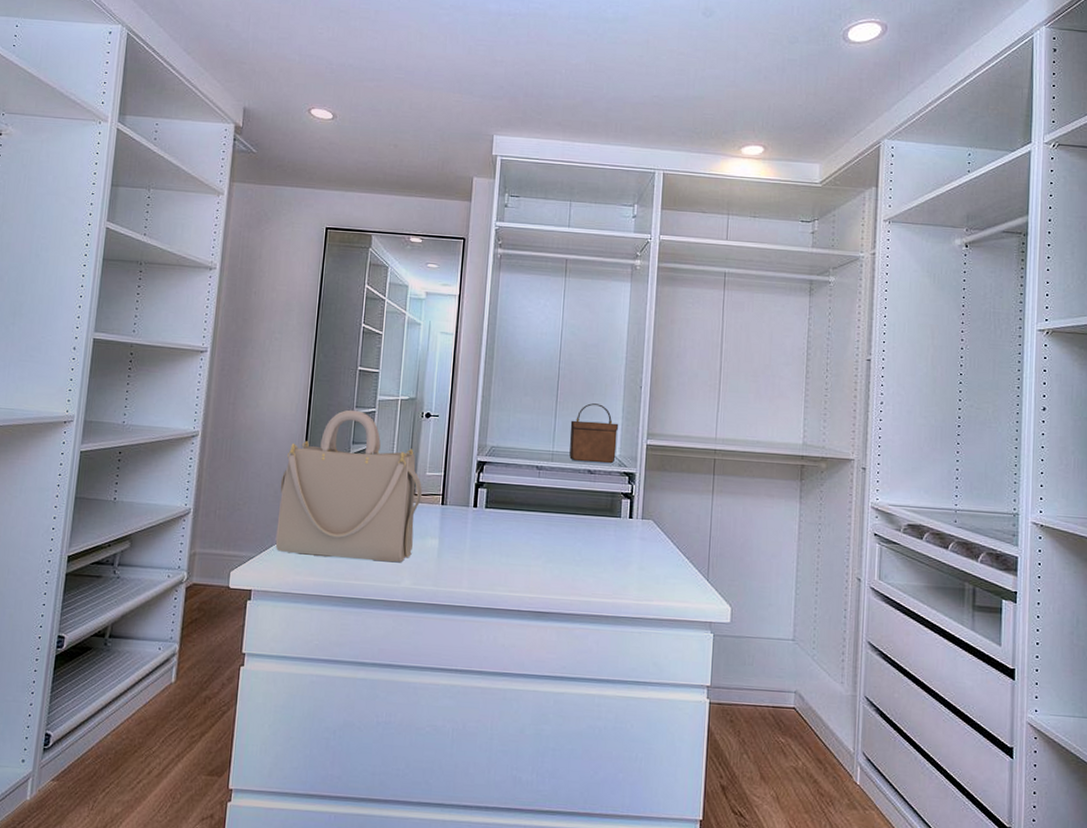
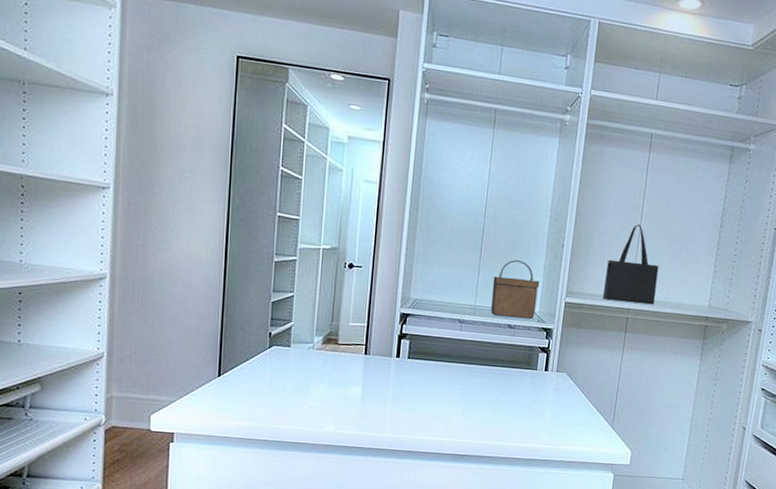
handbag: present [275,409,423,563] -> none [196,257,346,409]
tote bag: none [687,362,744,445] -> present [603,224,659,305]

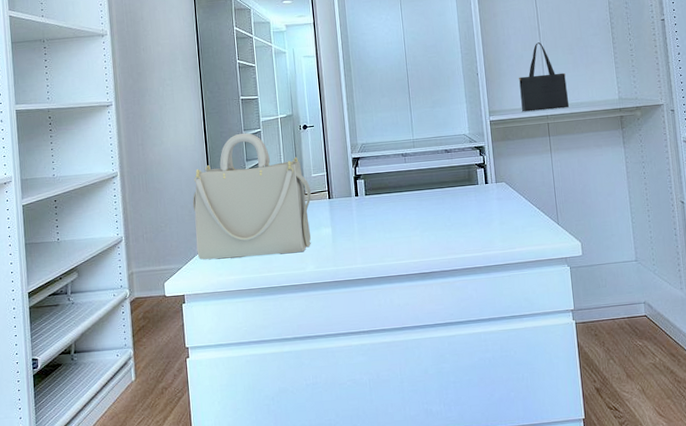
handbag: none [196,257,346,409] -> present [192,132,312,260]
handbag: present [491,260,540,320] -> none [424,94,466,145]

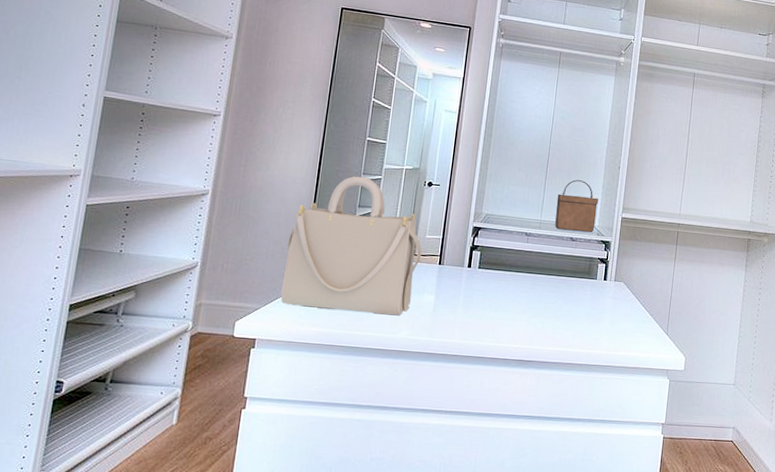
handbag: none [424,94,466,145] -> present [555,180,599,233]
tote bag: present [518,42,570,112] -> none [655,149,705,221]

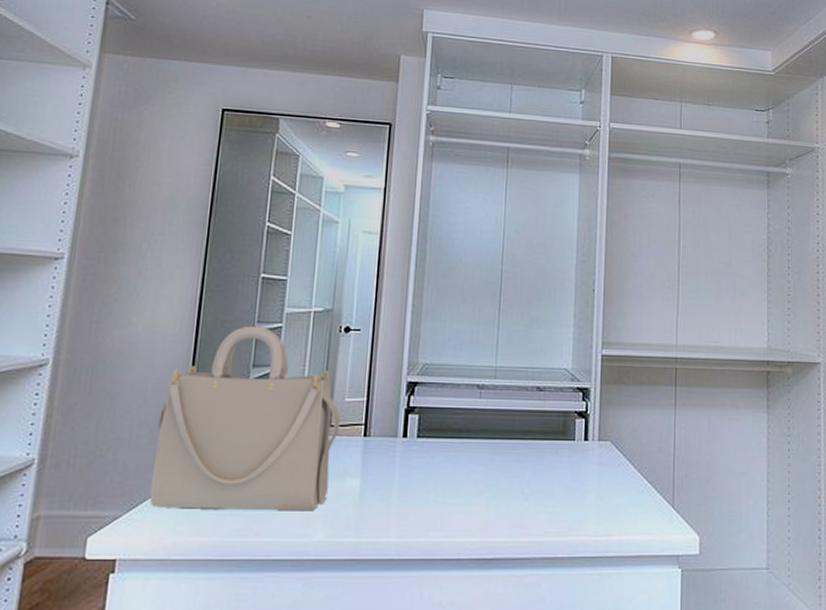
handbag: present [555,180,599,233] -> none [515,310,571,379]

